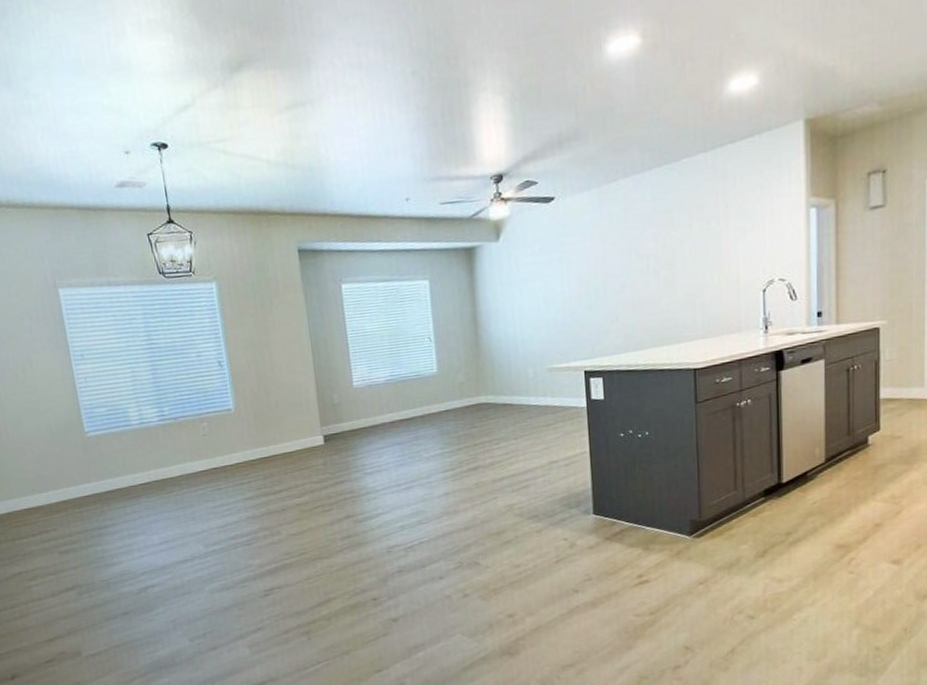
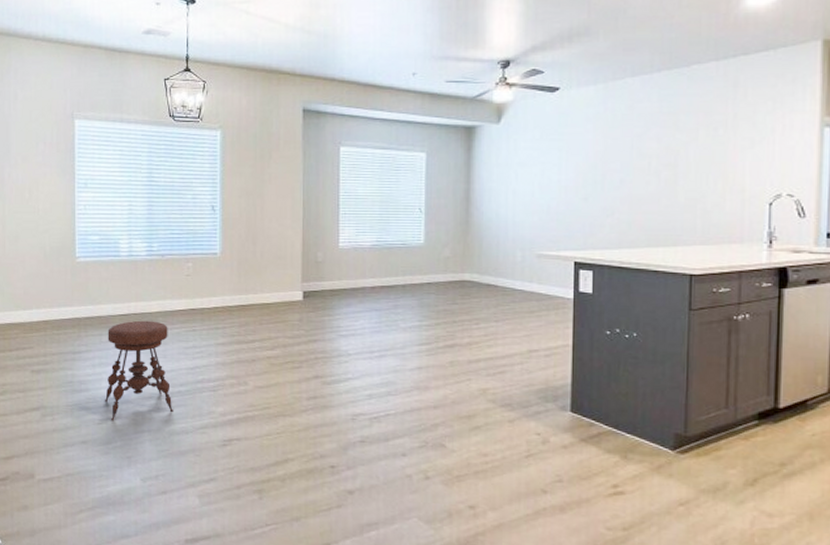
stool: none [131,485,211,589] -> present [104,320,173,421]

